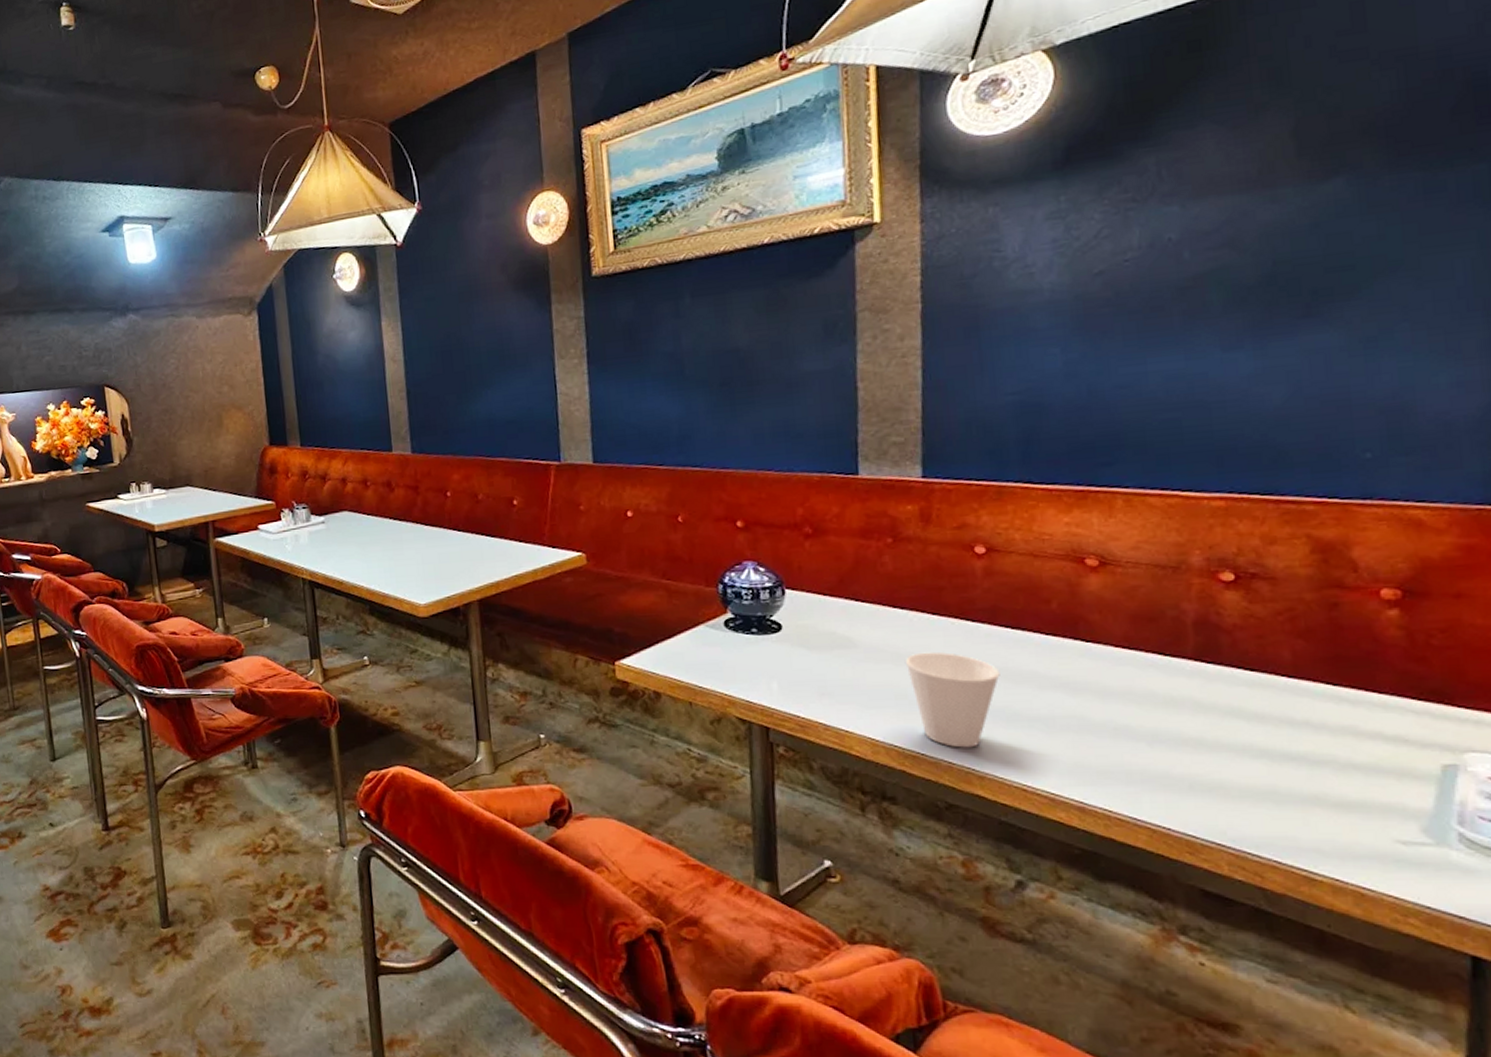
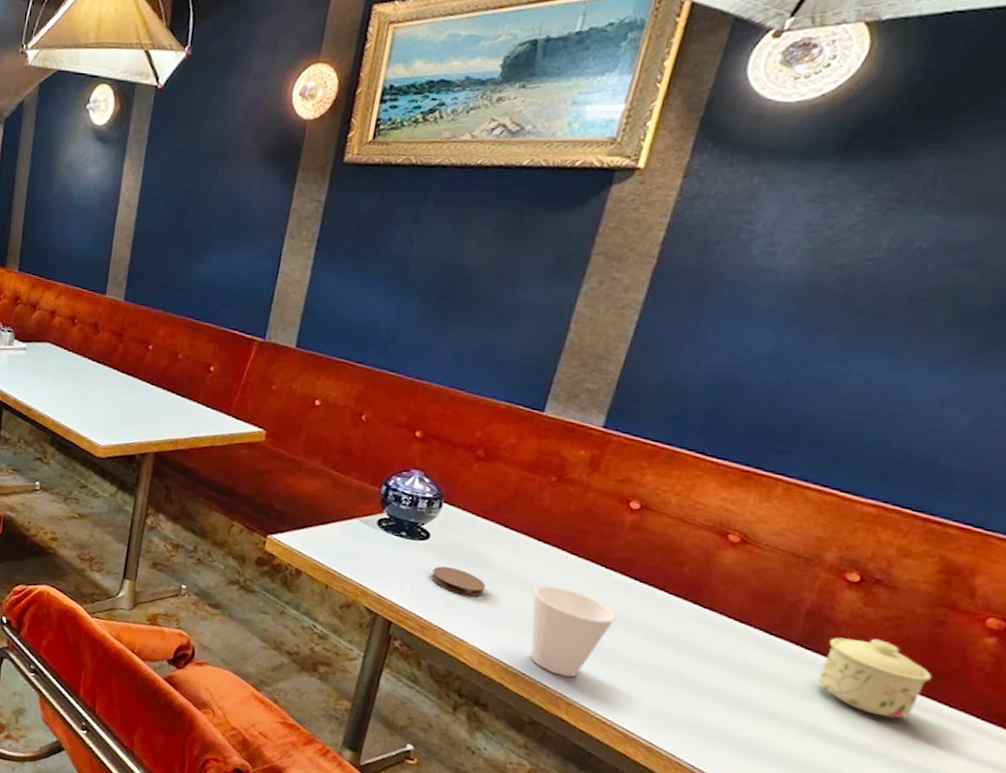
coaster: none [795,655,856,682] -> present [431,566,486,597]
sugar bowl: none [1227,636,1349,720] -> present [818,637,933,719]

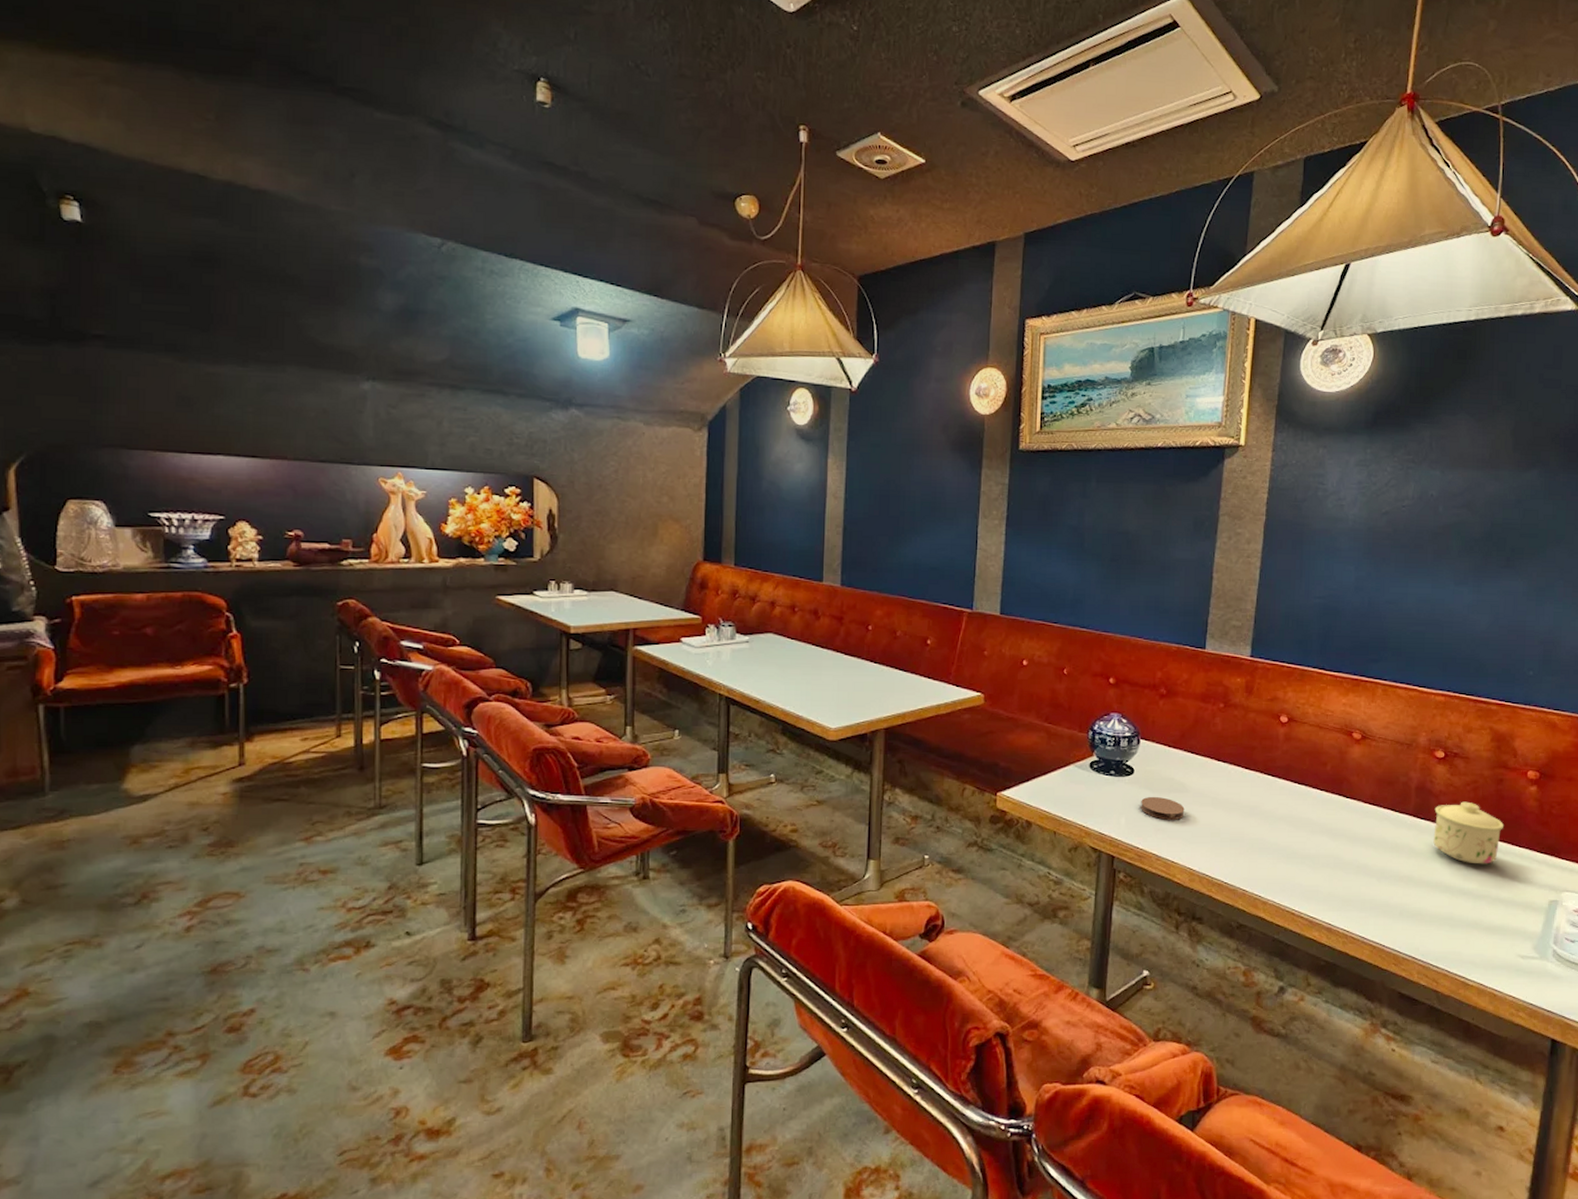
cup: present [530,585,616,677] -> none [1221,799,1287,878]

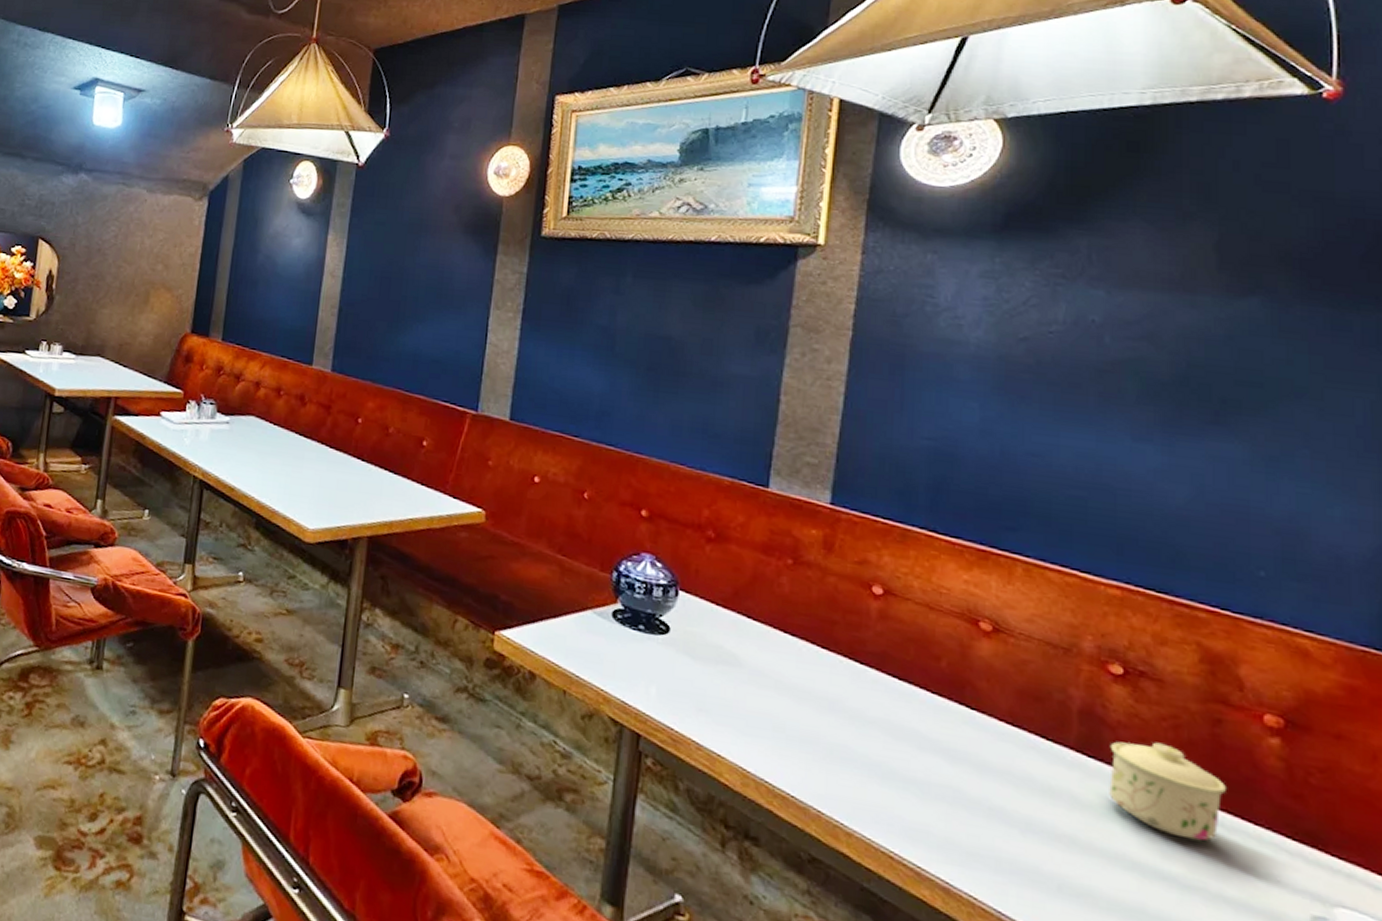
coaster: present [1141,796,1185,820] -> none [677,665,737,701]

